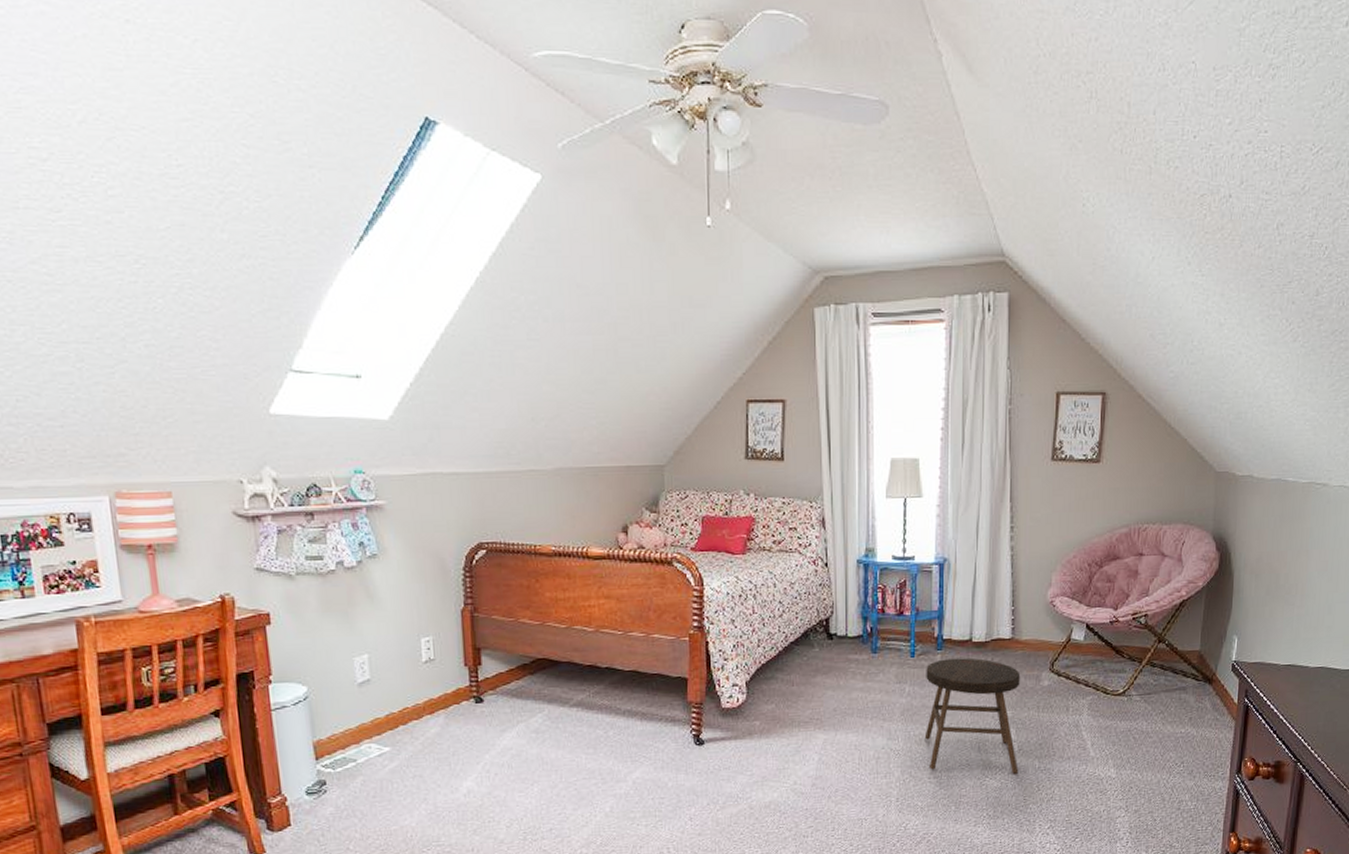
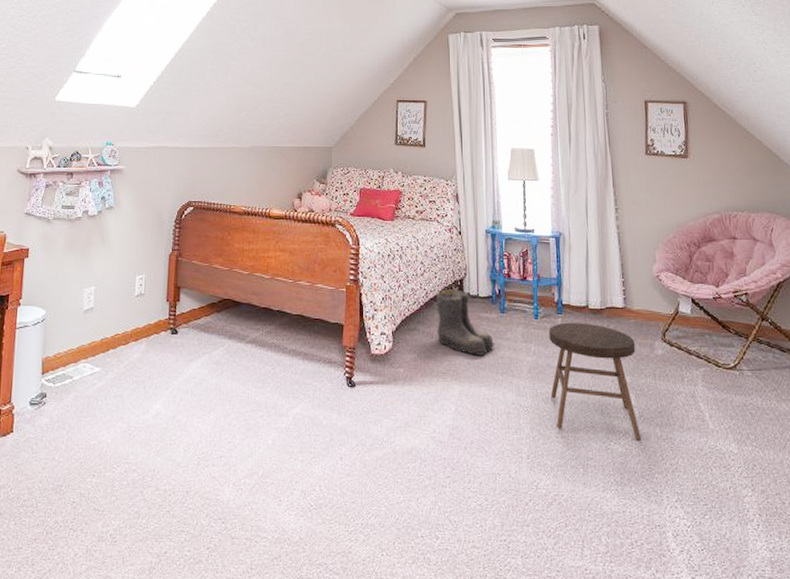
boots: none [796,630,865,701] -> present [435,289,495,356]

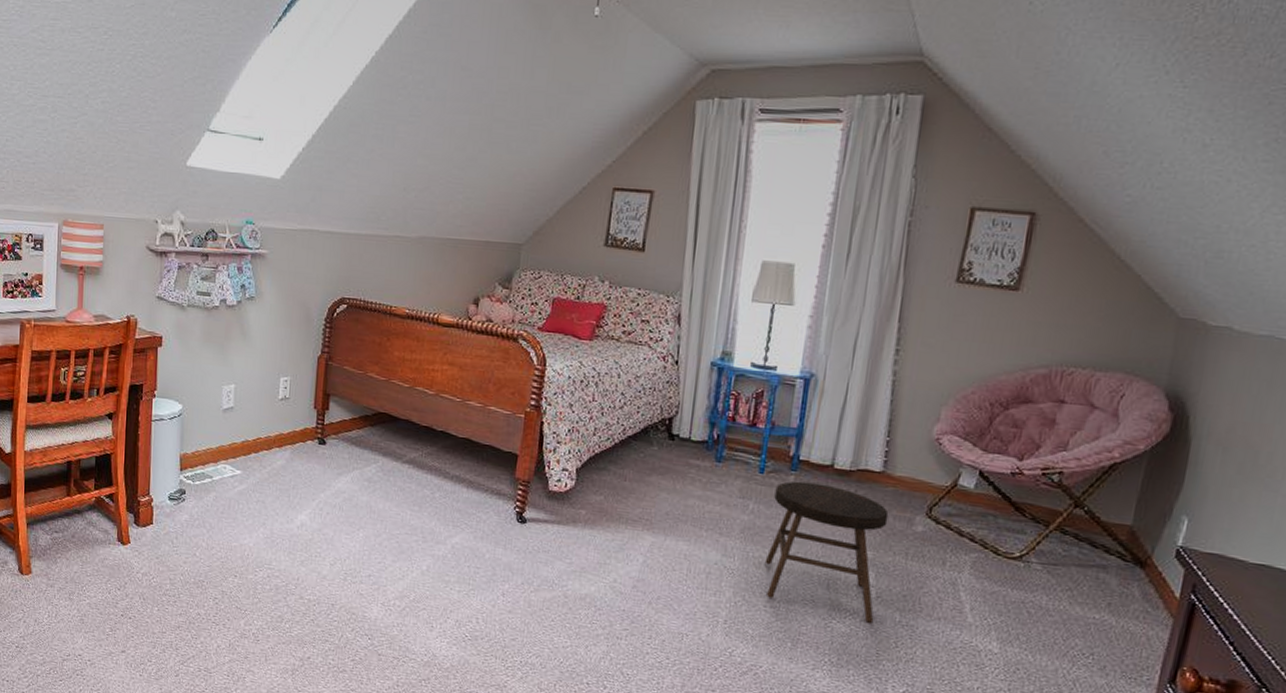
boots: present [435,289,495,356] -> none [631,427,704,507]

